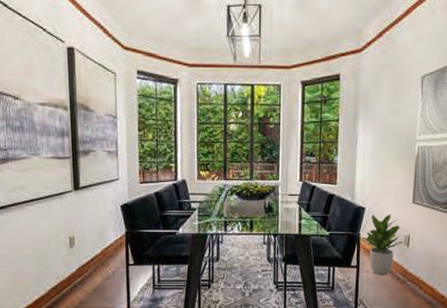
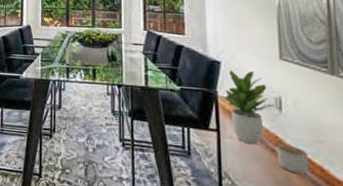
planter: none [400,273,424,295] -> present [277,144,309,175]

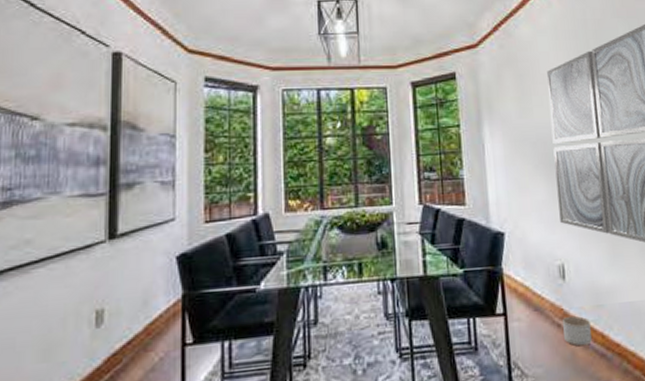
potted plant: present [220,69,276,145] -> none [505,239,560,324]

